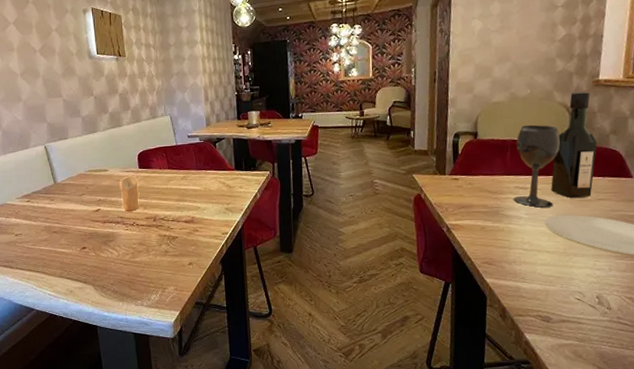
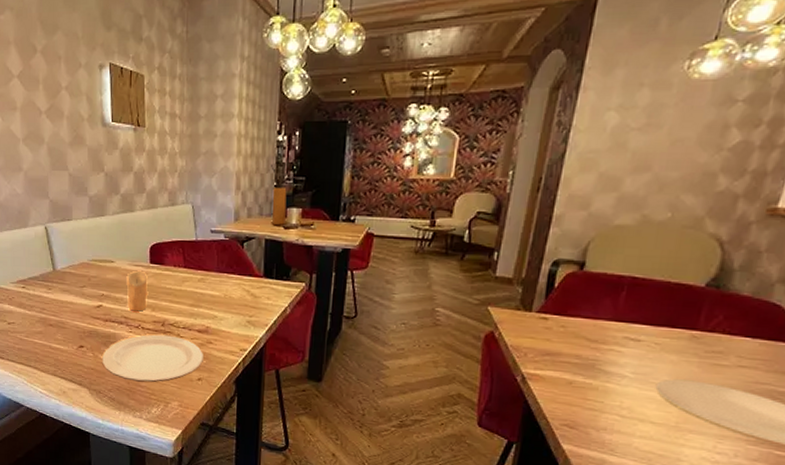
plate: none [103,228,192,273] -> present [102,334,203,383]
vase: none [231,69,250,127] -> present [271,155,296,226]
wine glass: present [514,124,561,208] -> none [619,259,703,368]
bottle: present [551,91,597,198] -> none [674,221,760,363]

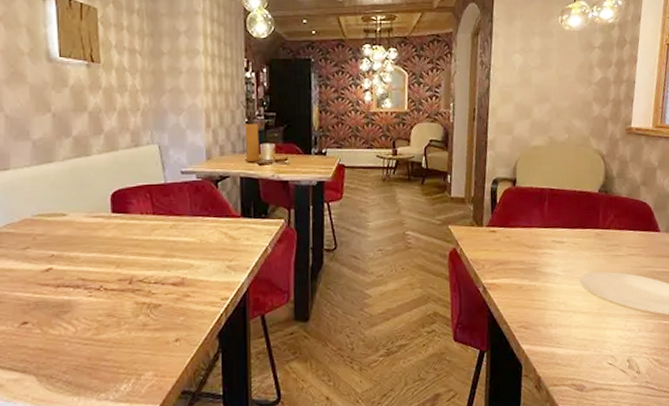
plate: present [102,334,203,383] -> none [53,293,180,356]
candle: present [127,271,148,312] -> none [84,223,110,271]

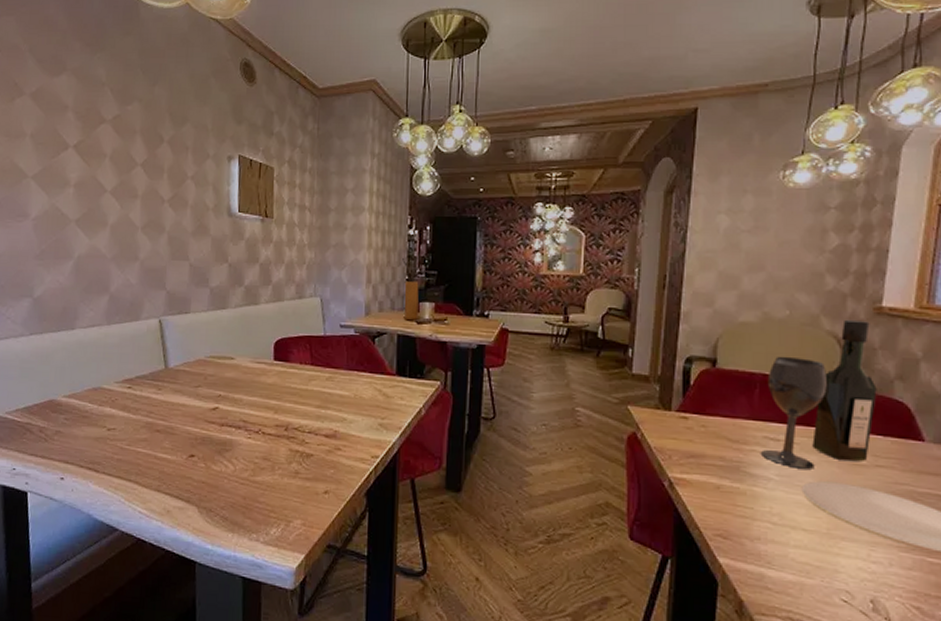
wine glass: none [551,172,596,264] -> present [761,356,828,469]
bottle: none [586,139,629,253] -> present [812,319,877,463]

